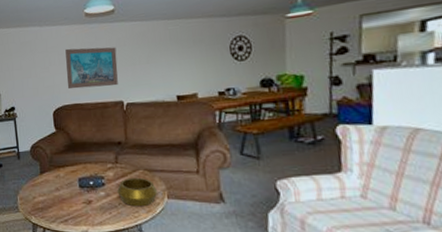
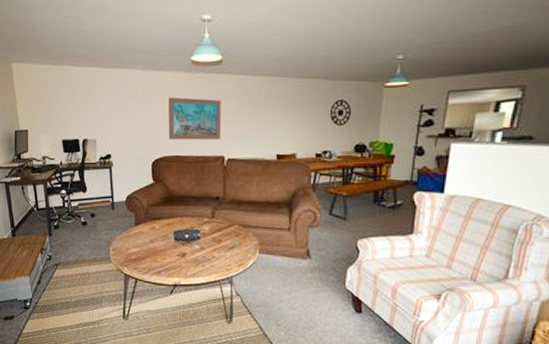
decorative bowl: present [117,177,158,207] -> none [212,232,251,261]

